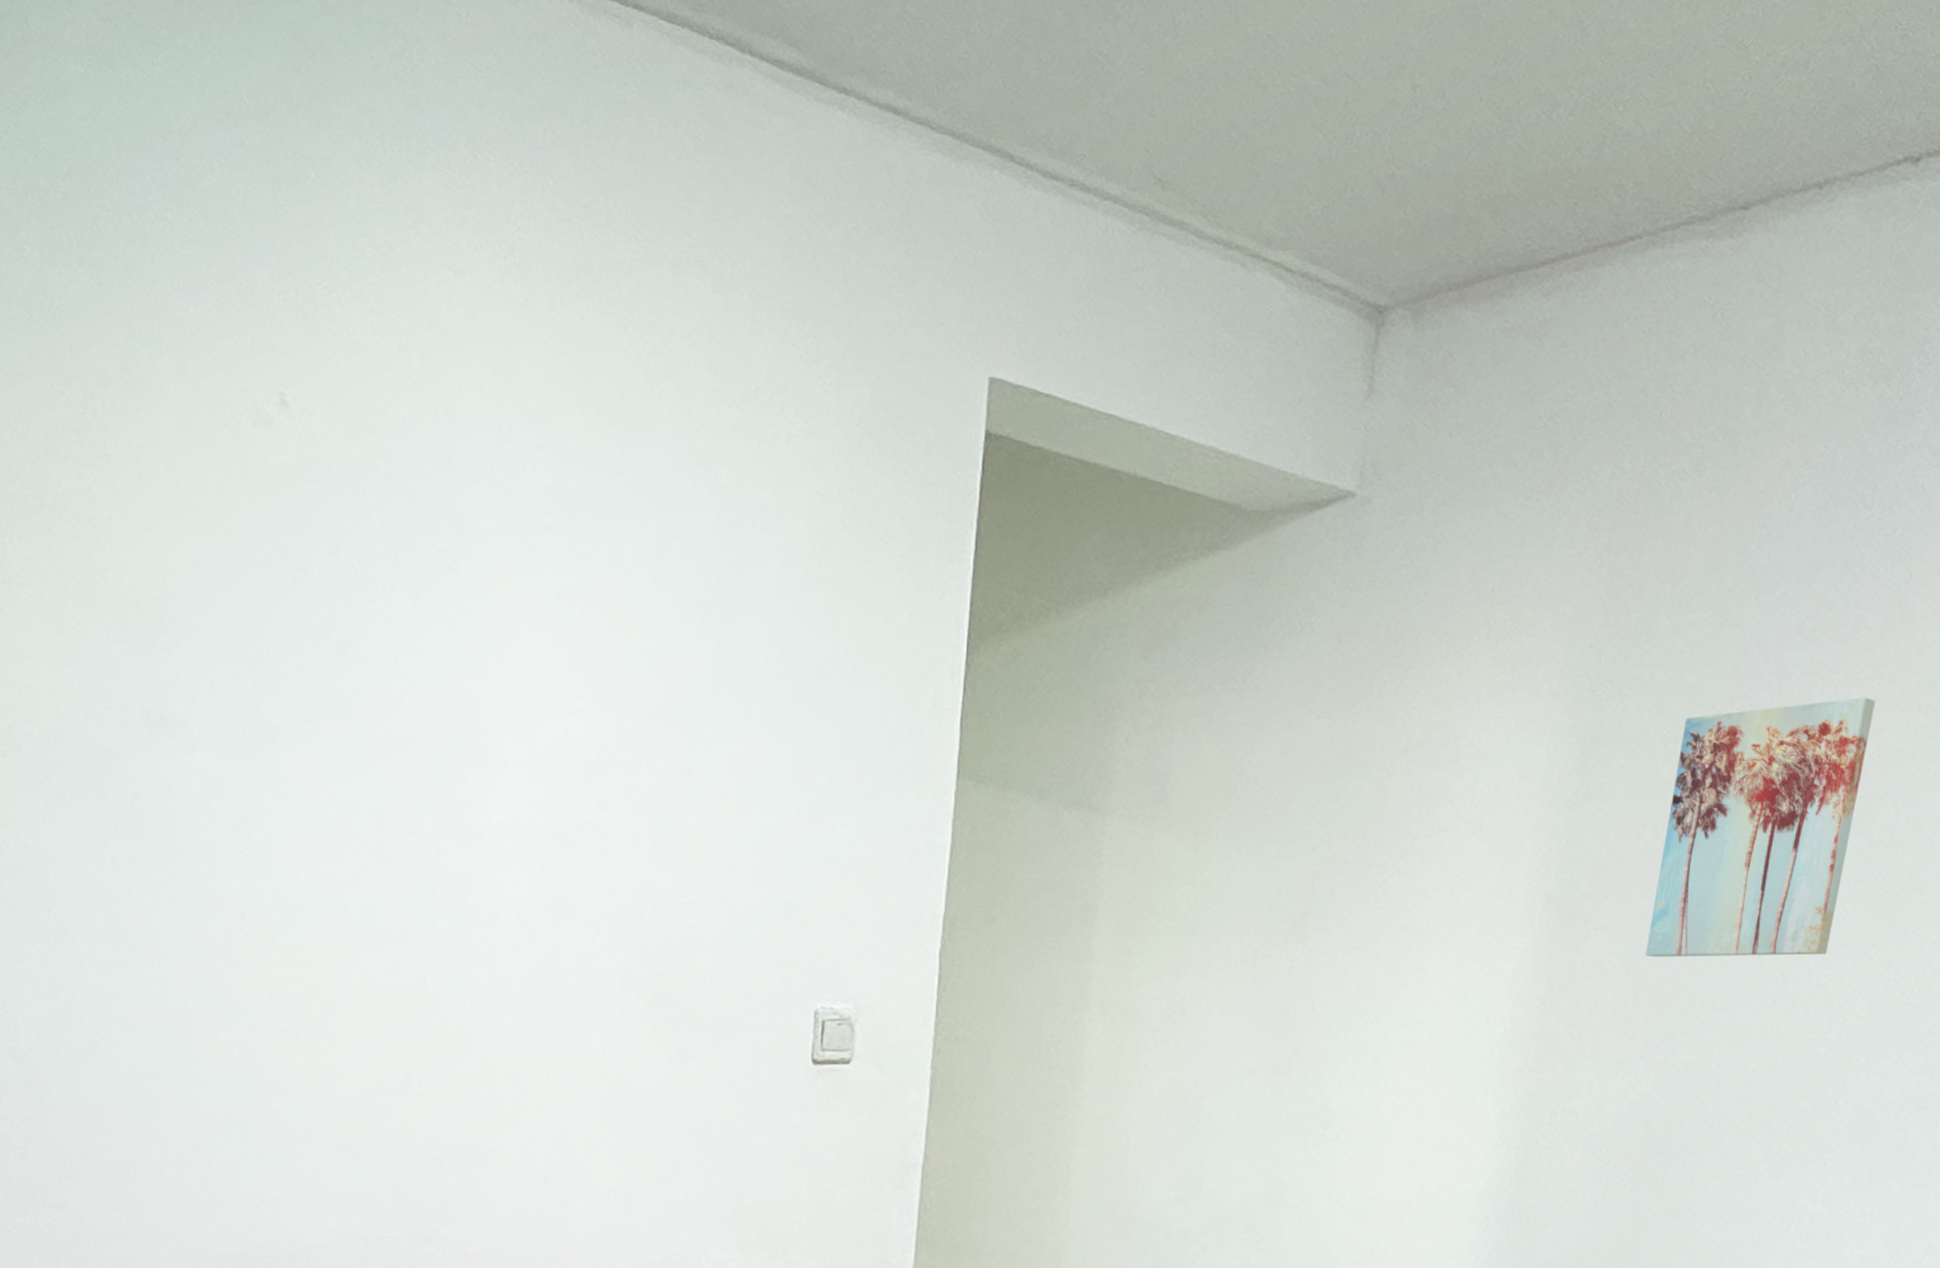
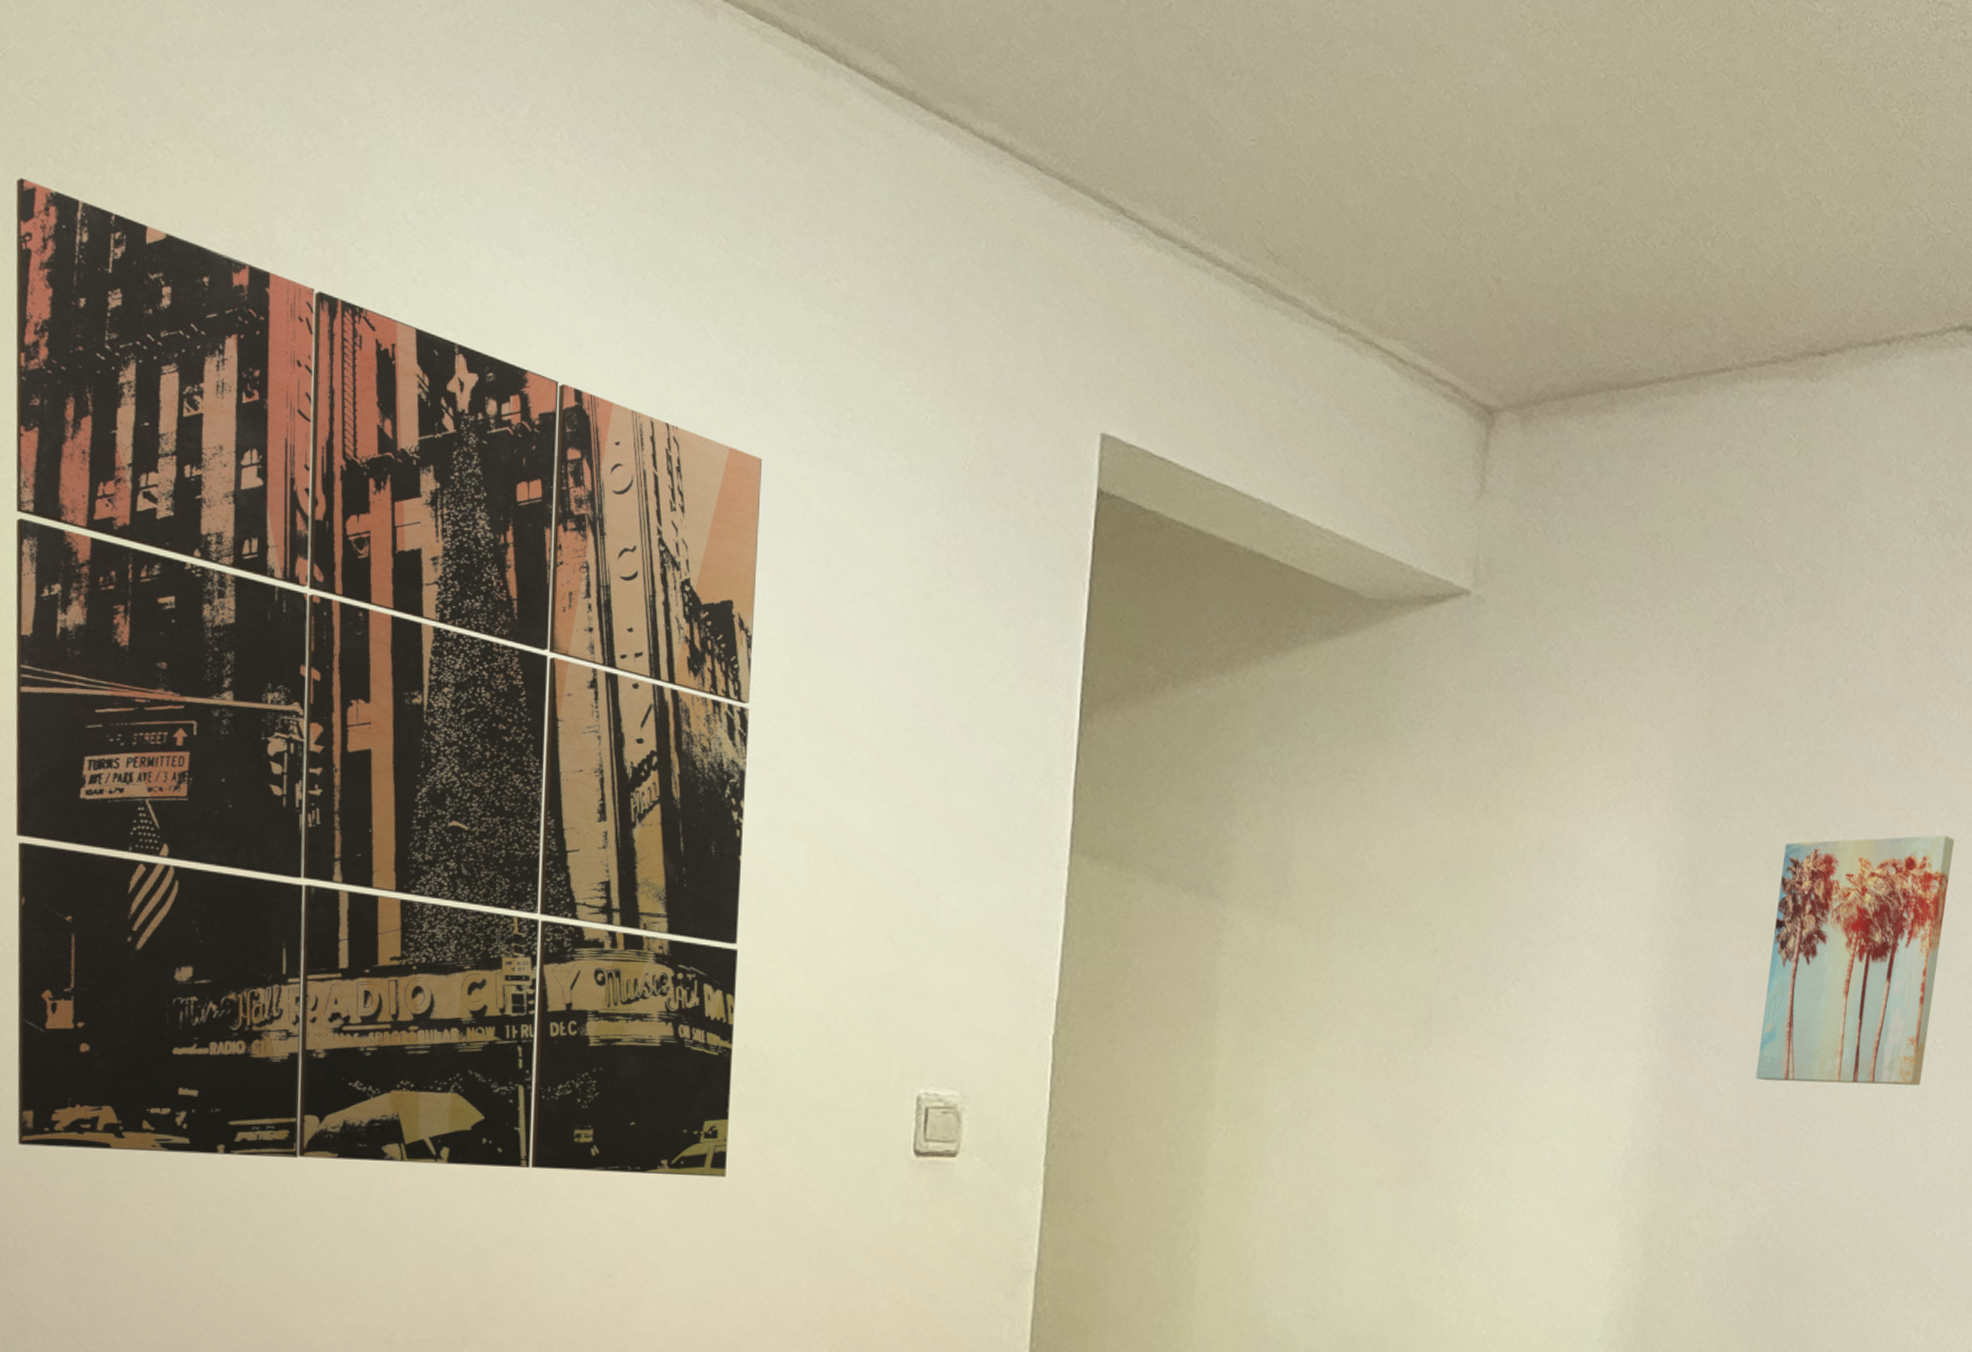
wall art: none [48,262,675,1090] -> present [15,178,763,1178]

